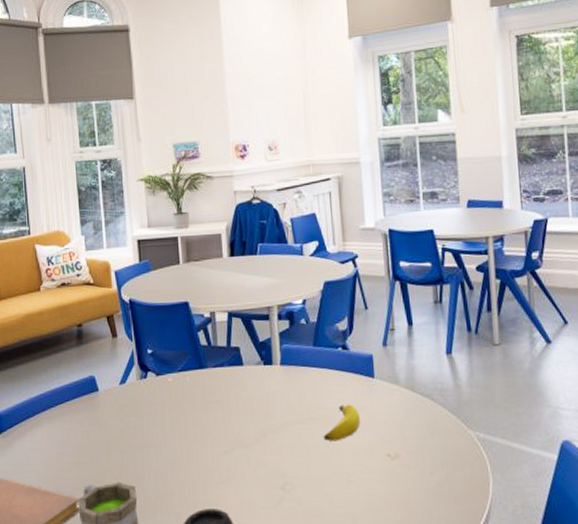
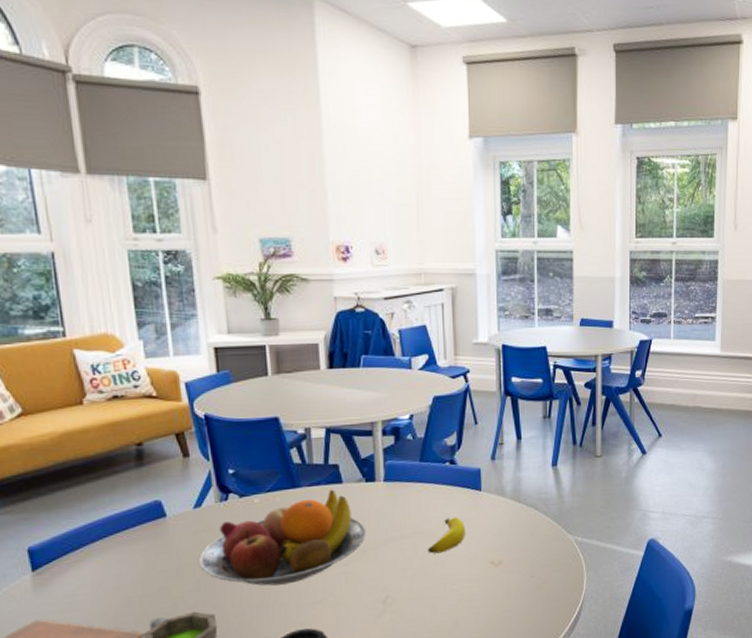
fruit bowl: none [123,371,266,463] -> present [199,489,367,586]

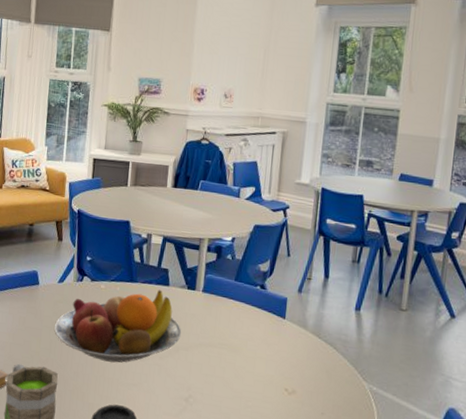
banana: present [427,517,466,554] -> none [230,337,267,369]

